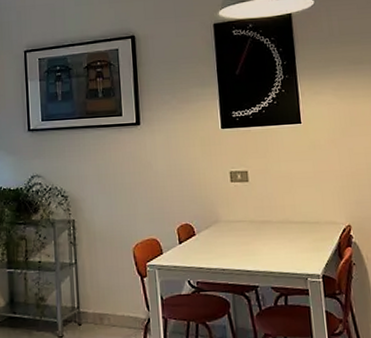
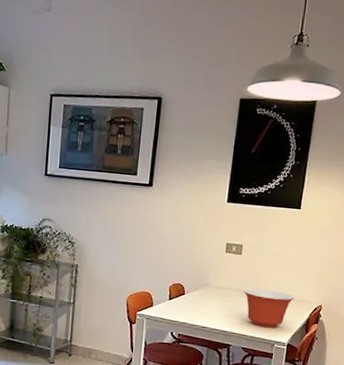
mixing bowl: none [260,215,318,260] -> present [244,288,294,328]

